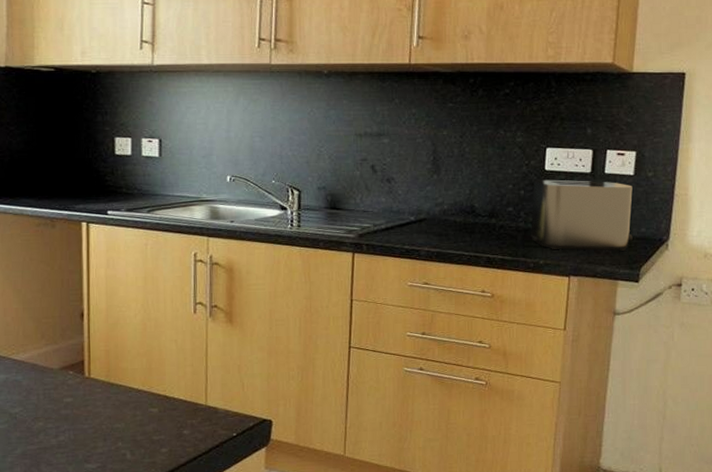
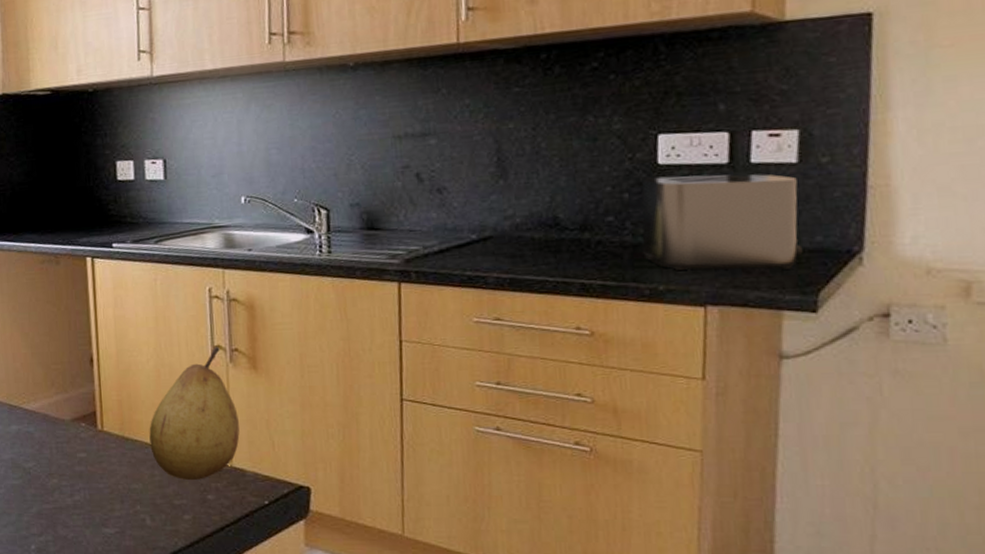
fruit: none [133,302,215,418] -> present [149,345,240,480]

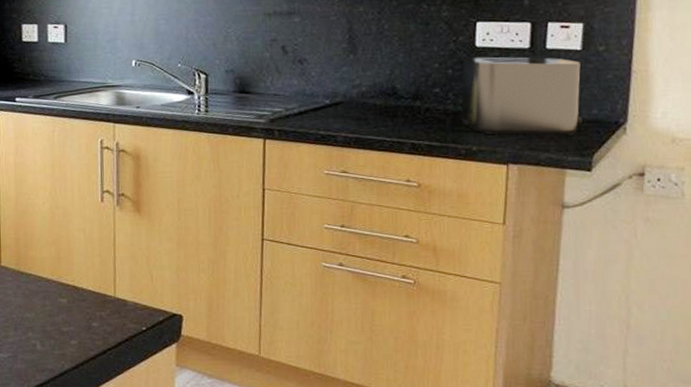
fruit: present [149,345,240,480] -> none [42,191,123,309]

